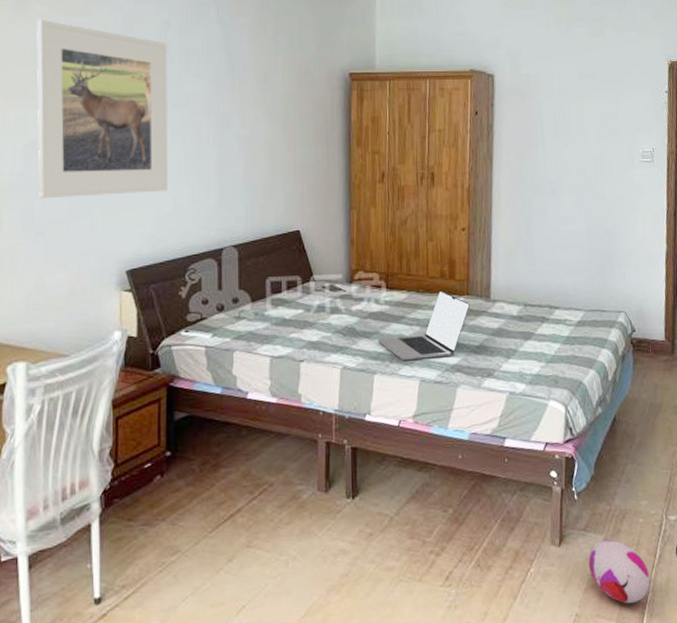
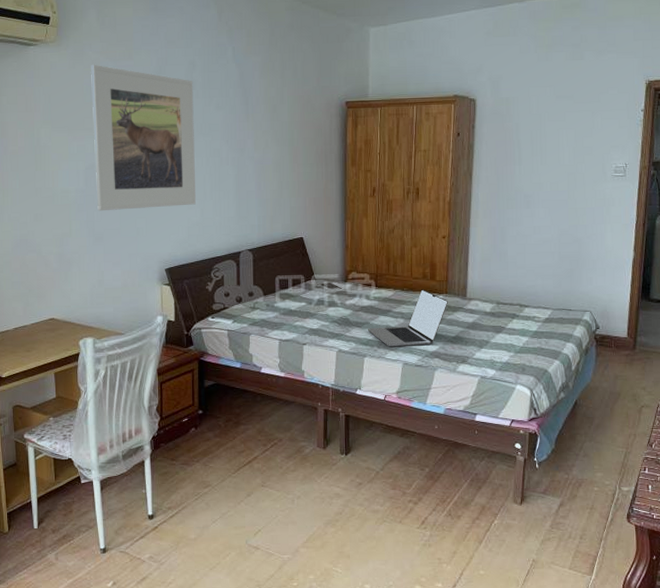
plush toy: present [588,540,650,604] -> none [546,503,601,556]

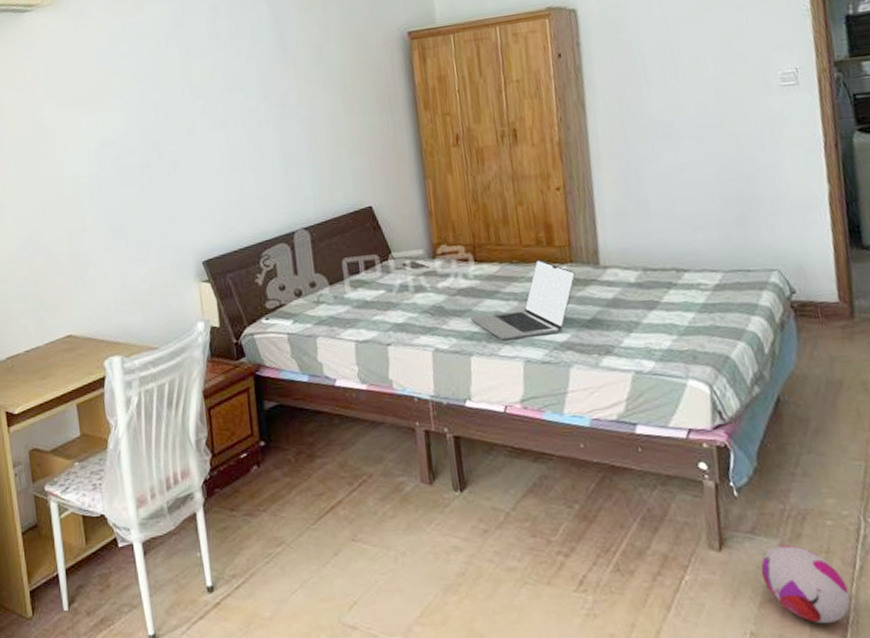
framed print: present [91,64,196,211] -> none [95,24,233,198]
plush toy: none [546,503,601,556] -> present [760,545,851,624]

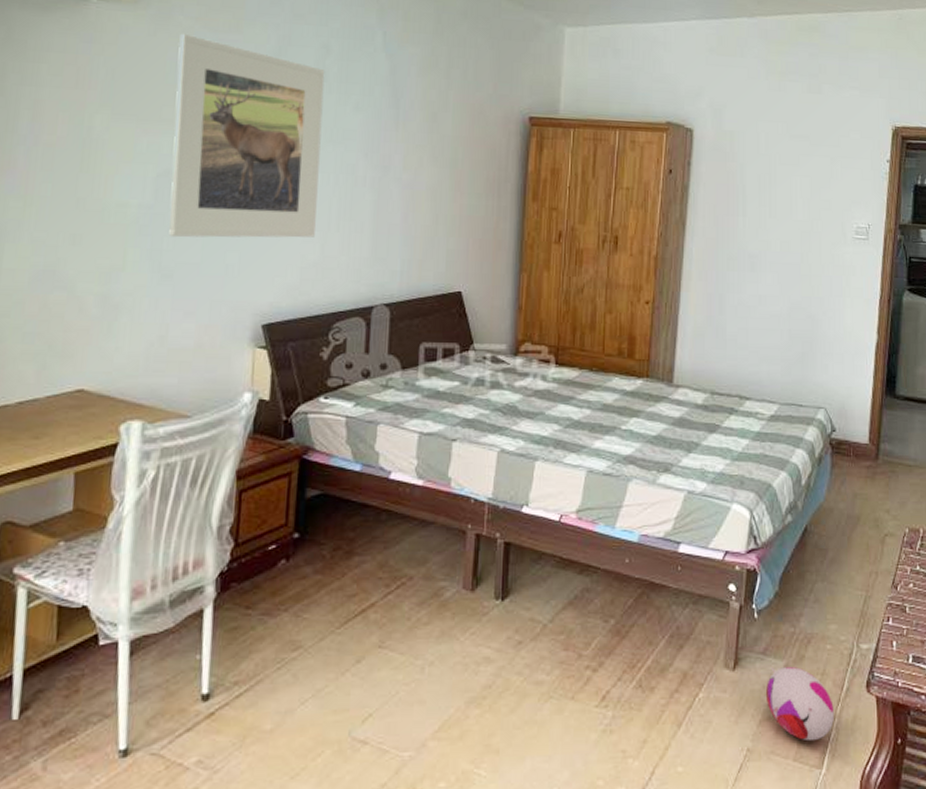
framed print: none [95,24,233,198] -> present [169,33,325,238]
laptop: present [471,259,576,339] -> none [542,370,649,447]

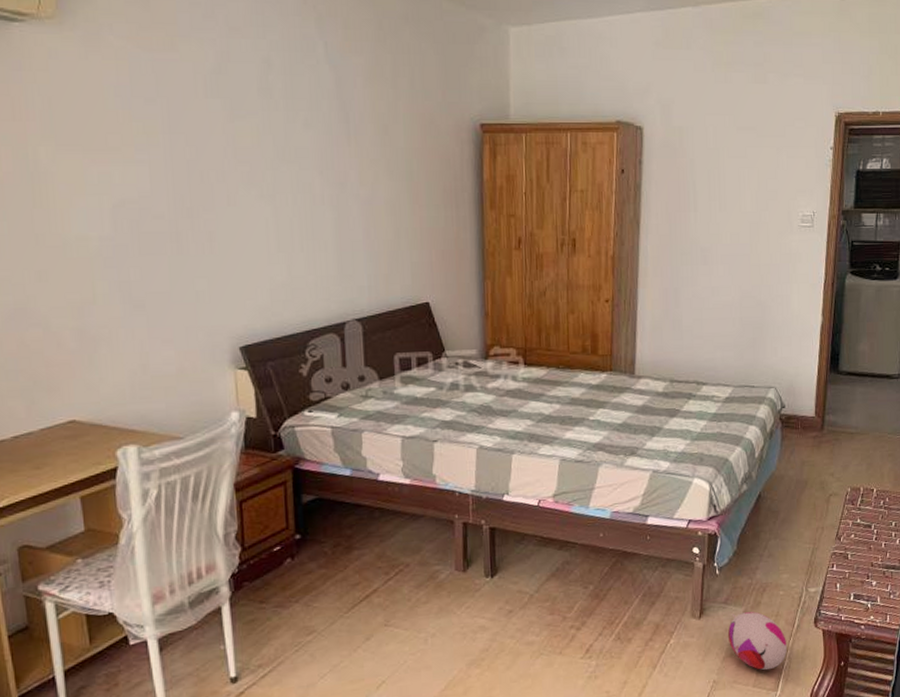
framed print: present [169,33,325,238] -> none [113,54,280,268]

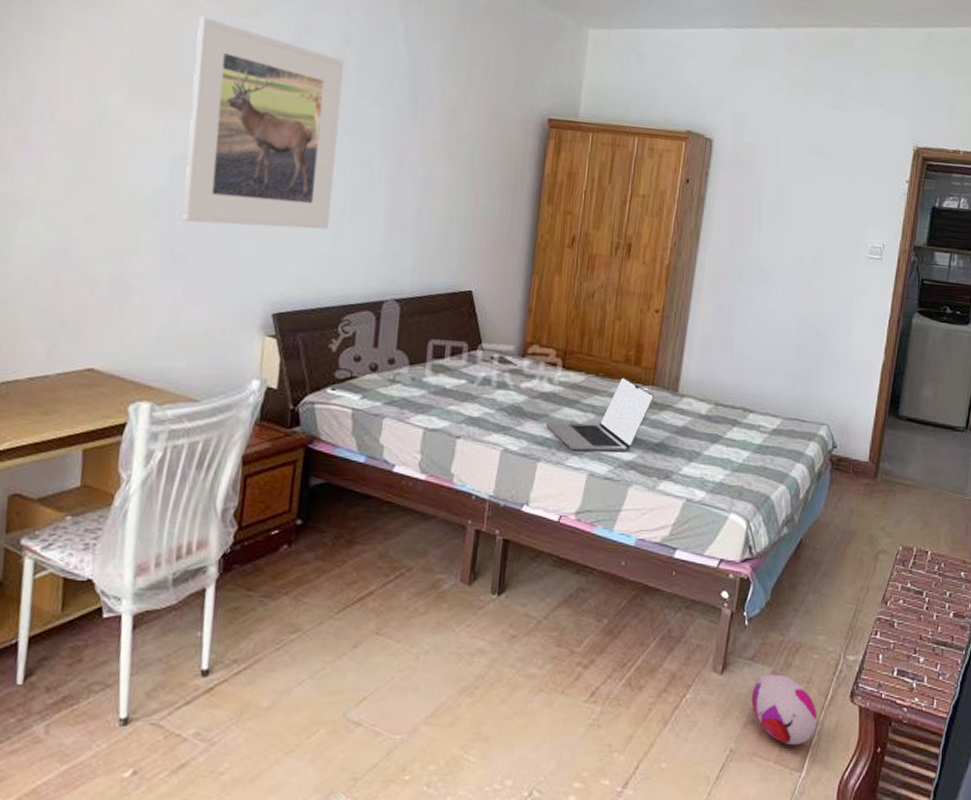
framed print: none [113,54,280,268] -> present [182,16,345,229]
laptop: none [516,366,613,439] -> present [546,377,654,452]

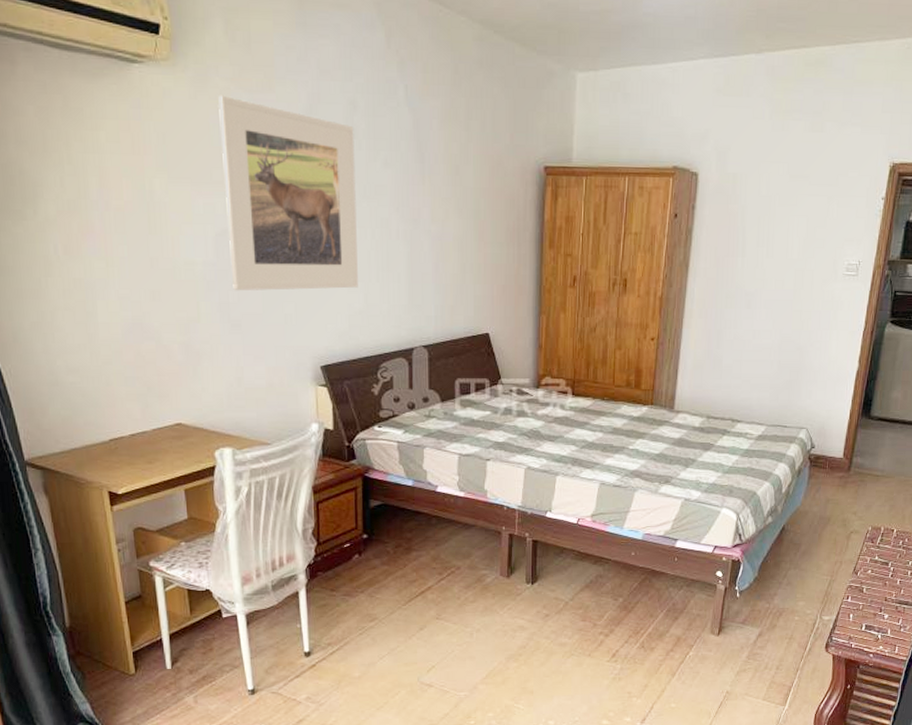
laptop: present [546,377,654,452] -> none [562,399,653,464]
plush toy: present [751,674,817,746] -> none [743,633,798,687]

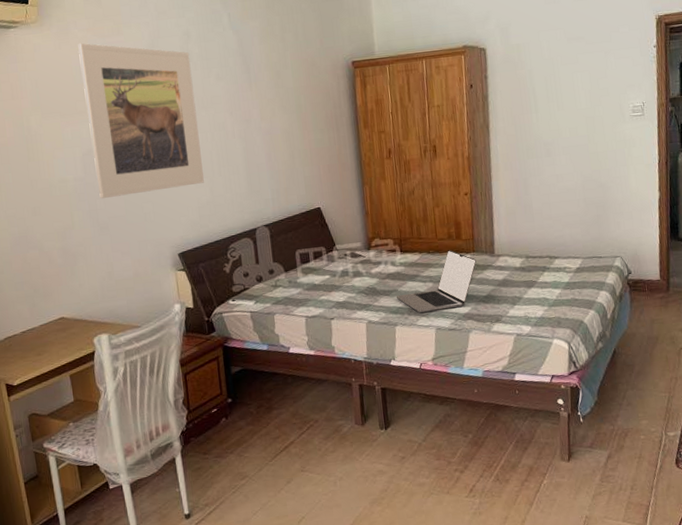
laptop: none [562,399,653,464] -> present [397,250,477,313]

